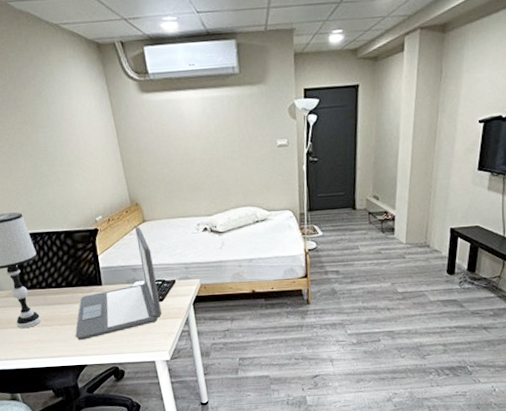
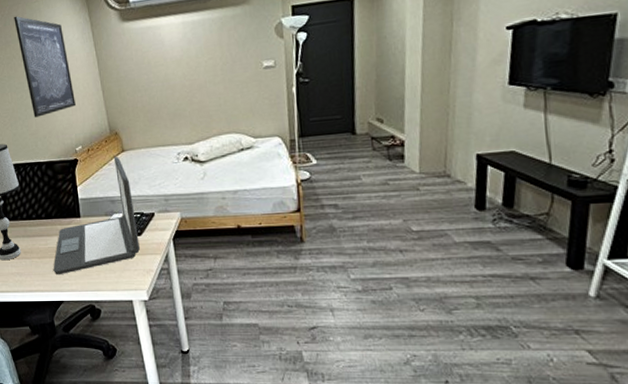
wall art: none [24,78,95,186] -> present [14,16,76,118]

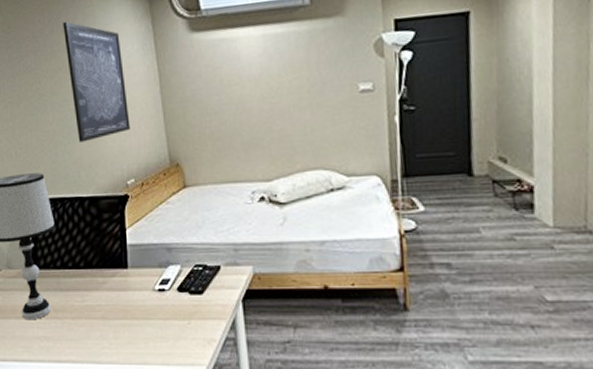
laptop: present [53,156,140,274] -> none [90,192,200,341]

